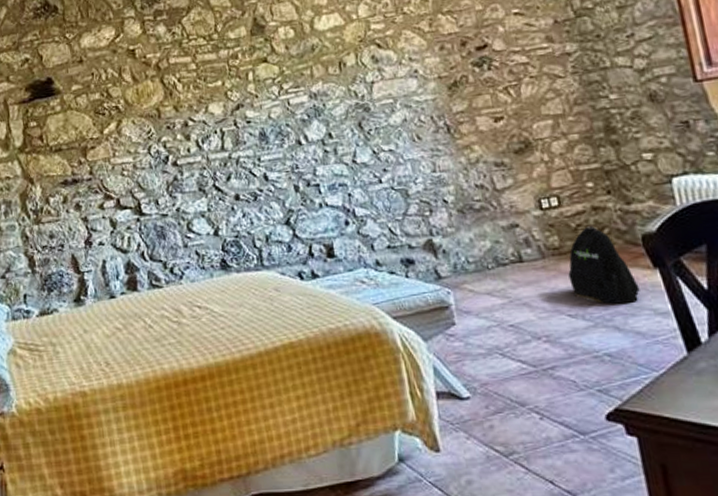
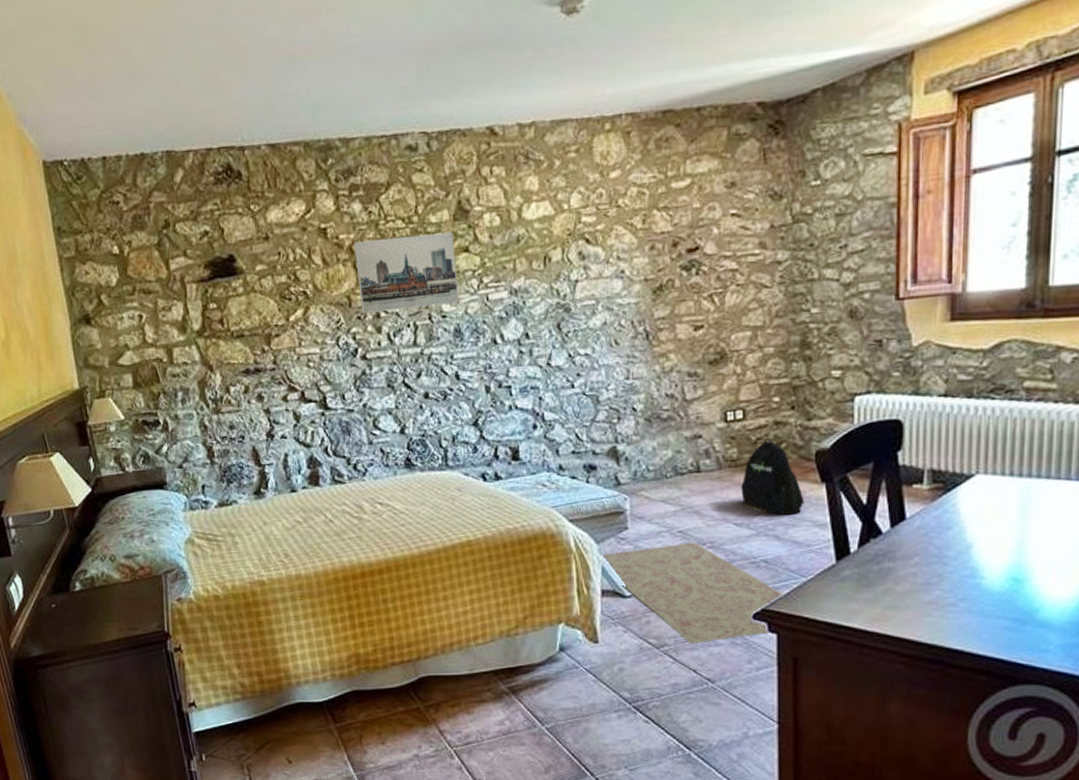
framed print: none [160,46,262,124] -> present [353,232,459,314]
rug: none [432,336,636,451] -> present [603,542,783,644]

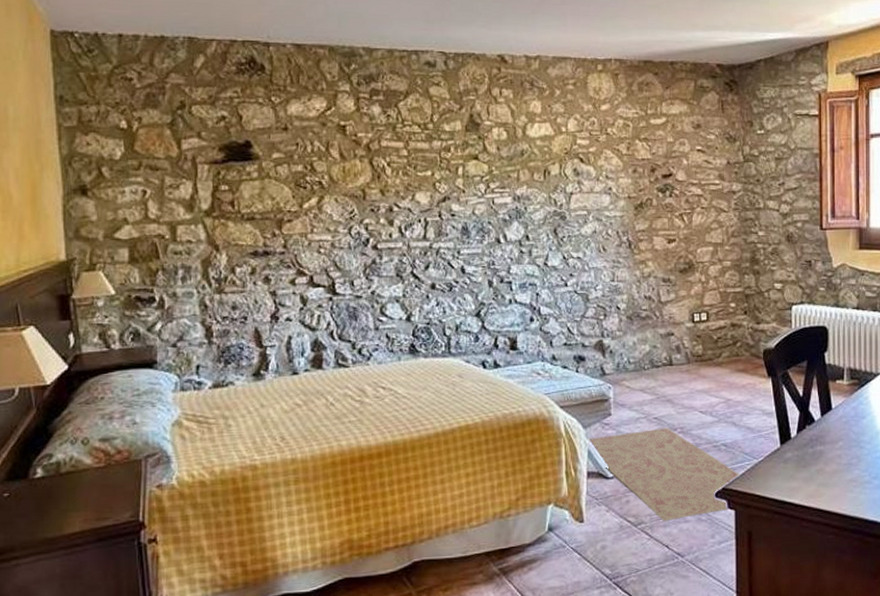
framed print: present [353,232,459,314] -> none [371,140,467,207]
backpack: present [741,439,804,515] -> none [705,338,755,404]

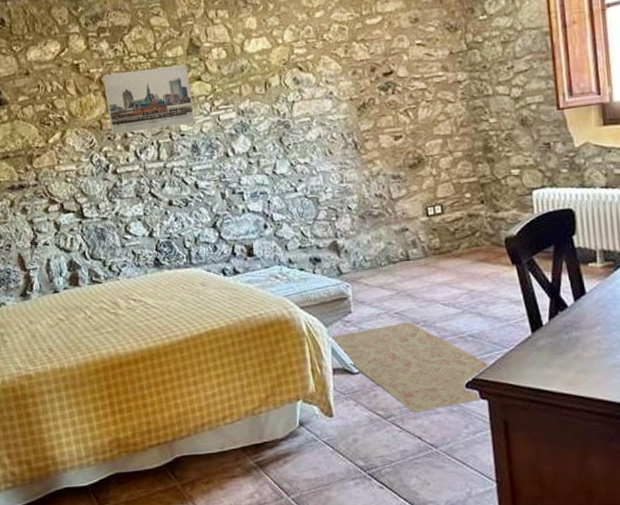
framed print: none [371,140,467,207] -> present [102,64,195,135]

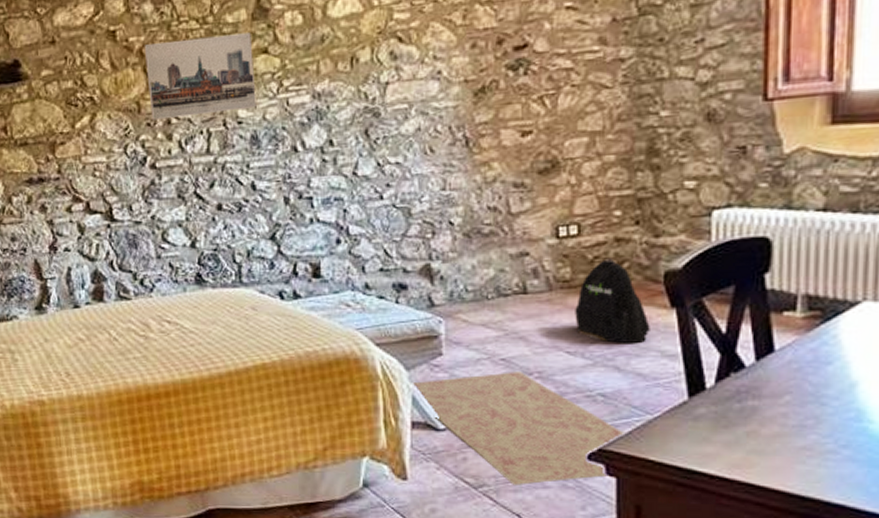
backpack: none [445,229,500,295] -> present [575,257,650,343]

